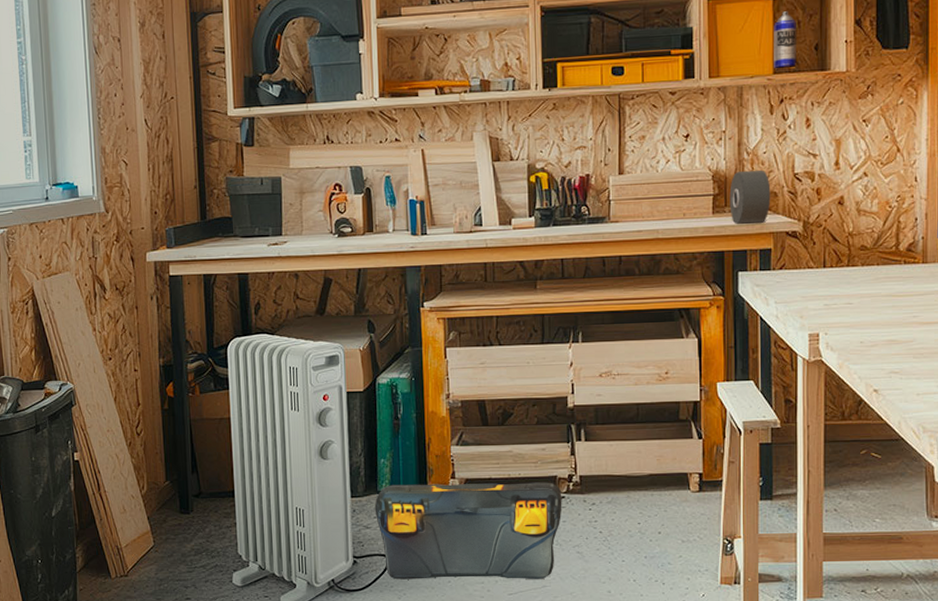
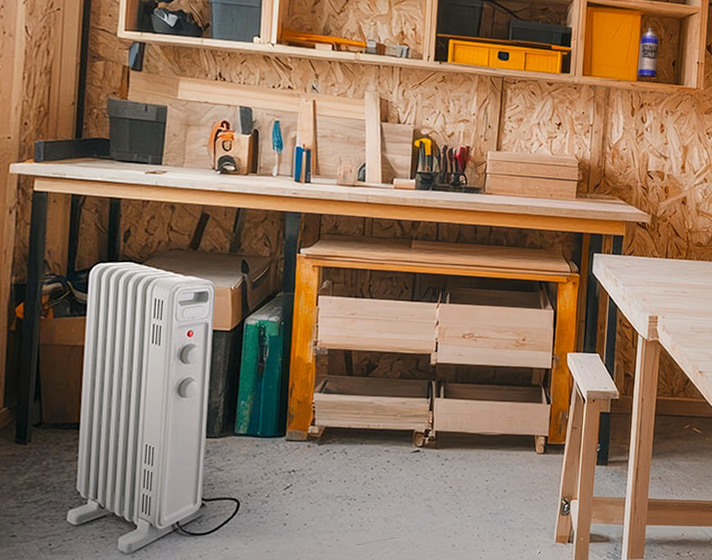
toolbox: present [374,482,562,580] -> none [229,428,418,531]
duct tape: present [729,169,771,225] -> none [591,163,627,212]

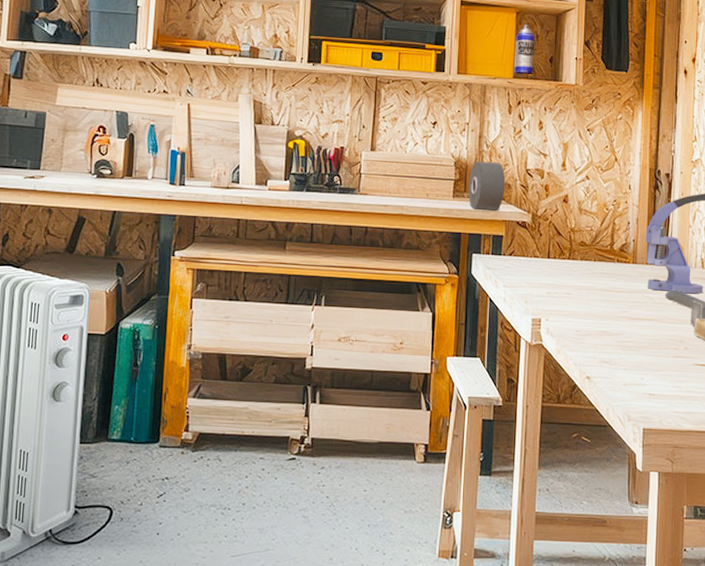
duct tape: none [591,163,627,212] -> present [468,161,506,212]

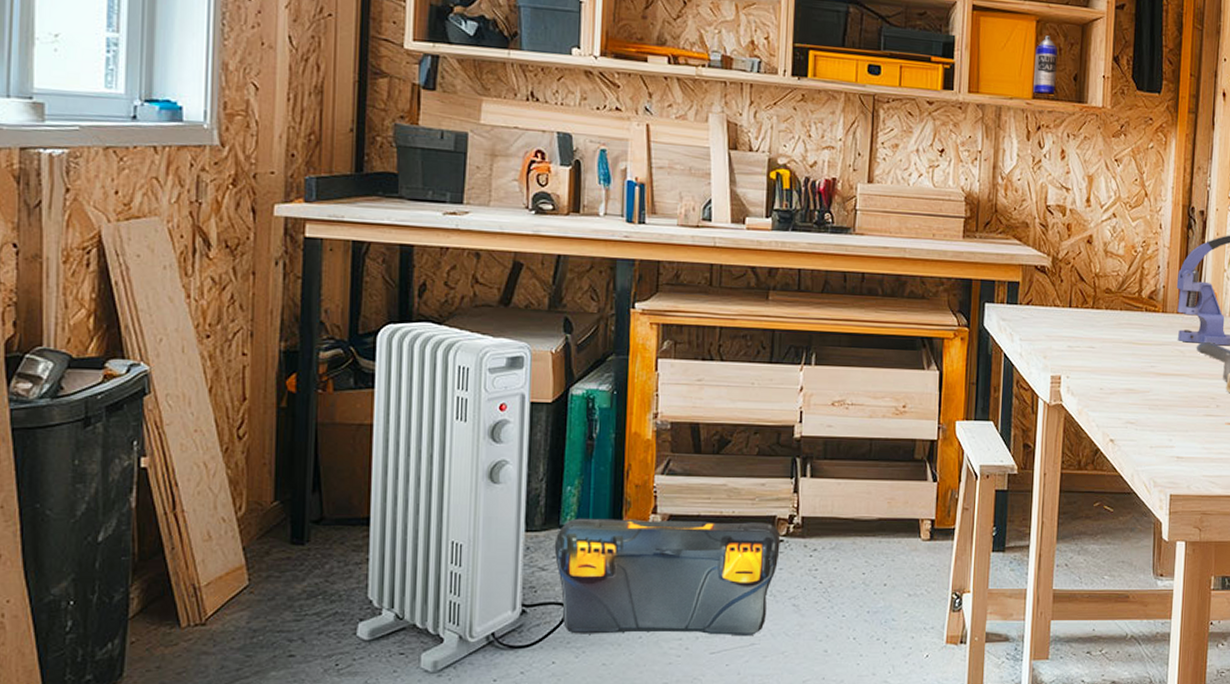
toolbox: none [103,433,293,543] -> present [554,518,781,637]
duct tape: present [468,161,506,212] -> none [980,196,1023,255]

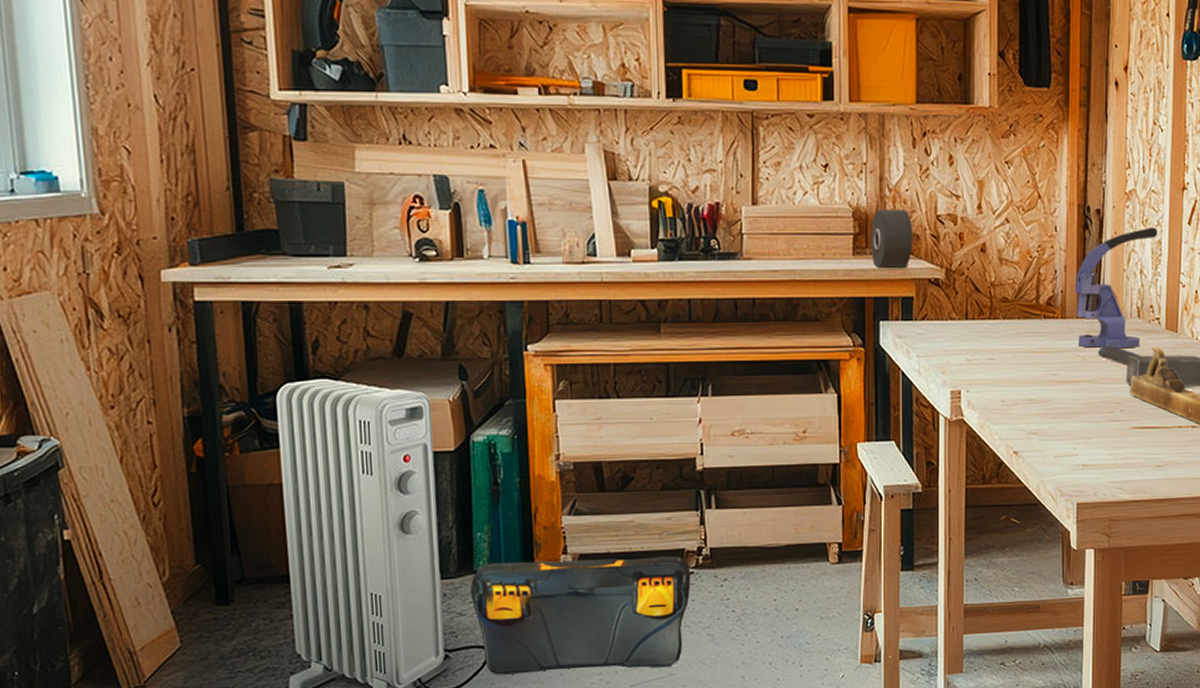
duct tape: none [980,196,1023,255] -> present [870,208,913,269]
spray can: present [1033,36,1058,96] -> none [917,34,940,99]

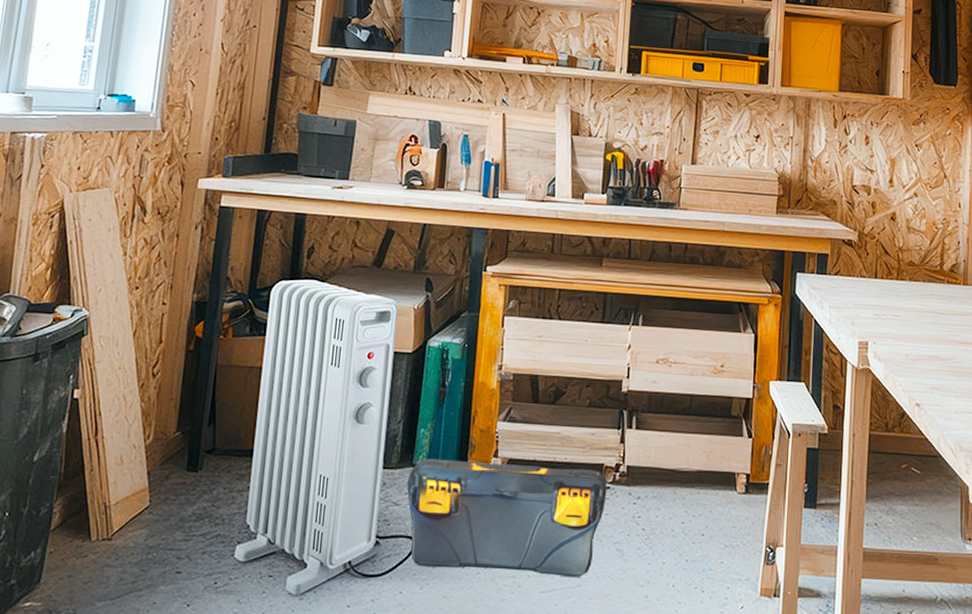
duct tape: present [870,208,913,269] -> none [792,176,831,229]

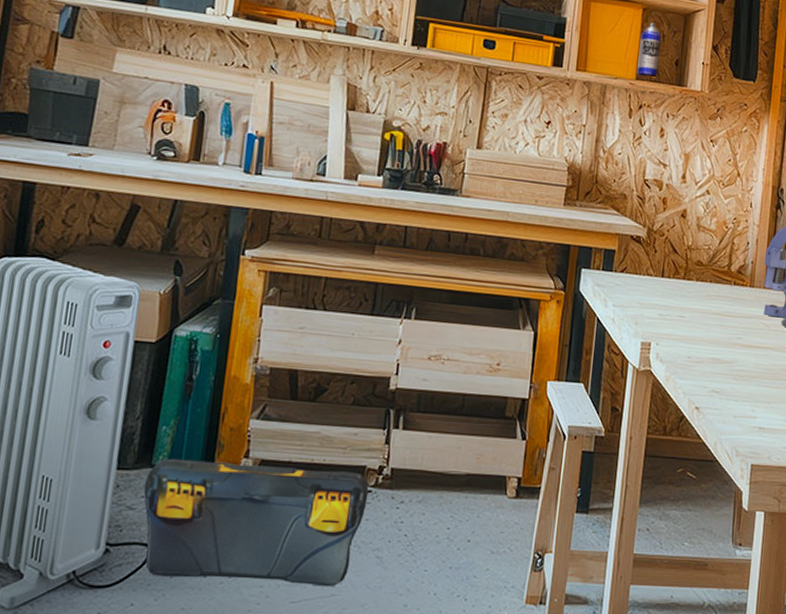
spray can: none [839,37,861,89] -> present [637,23,661,78]

